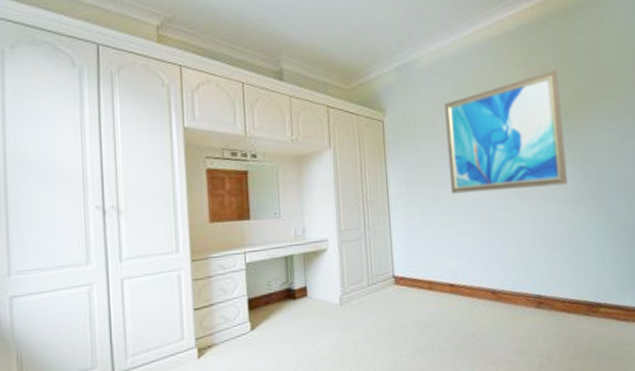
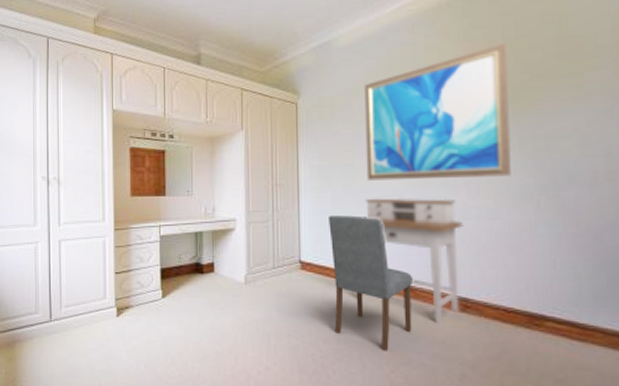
dining chair: none [418,227,497,354] -> present [329,215,412,352]
desk: none [451,207,535,323] -> present [364,197,463,325]

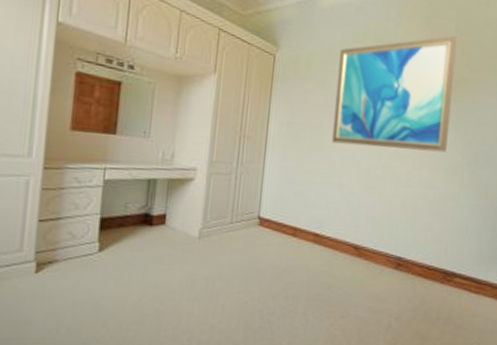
dining chair: present [329,215,412,352] -> none [284,173,359,306]
desk: present [364,197,463,325] -> none [325,160,406,281]

